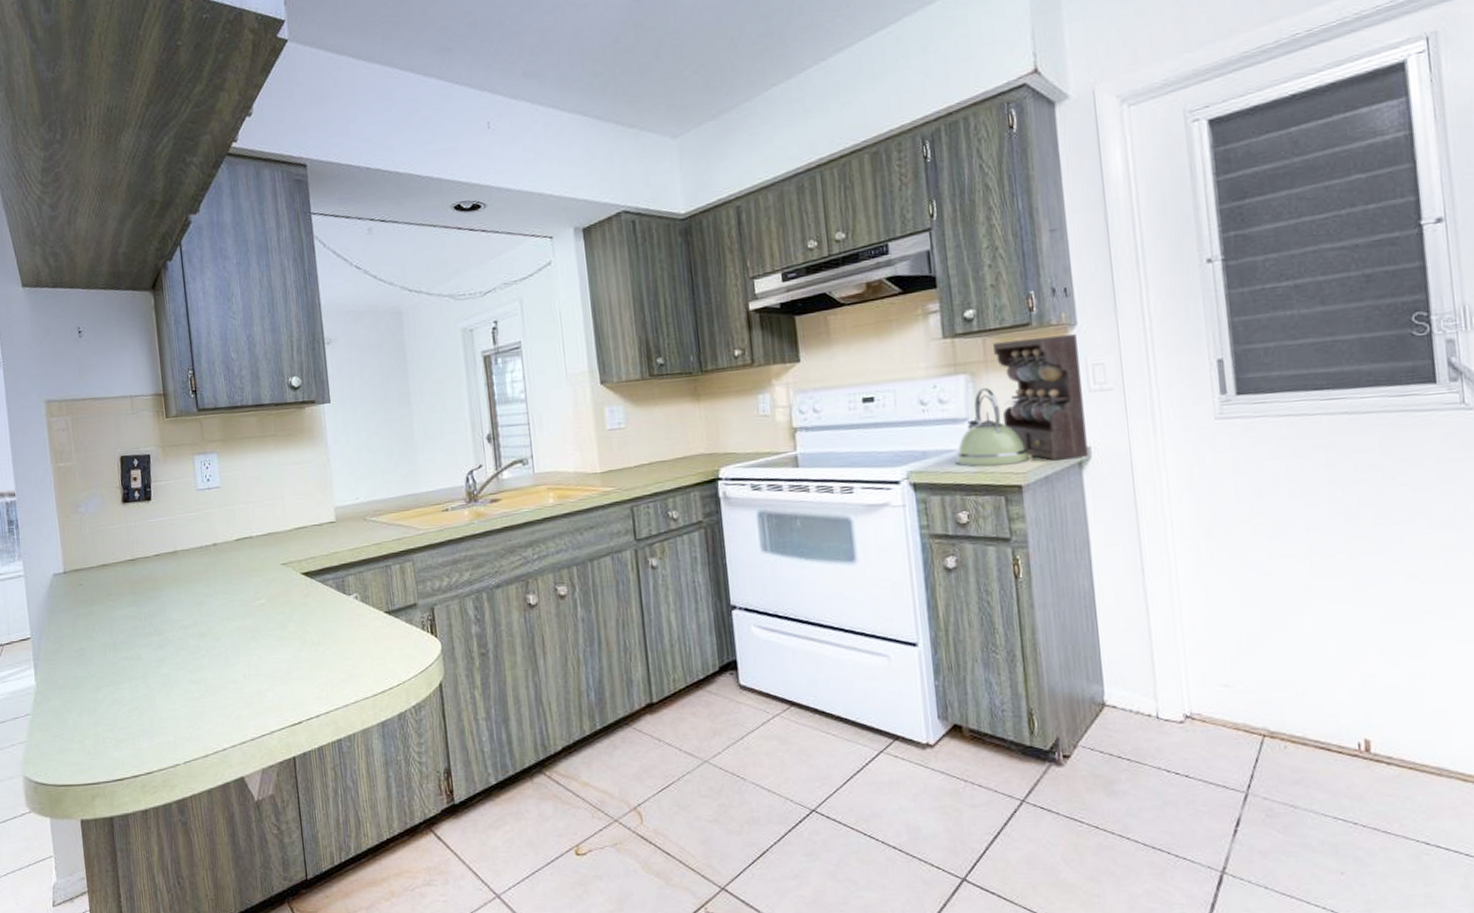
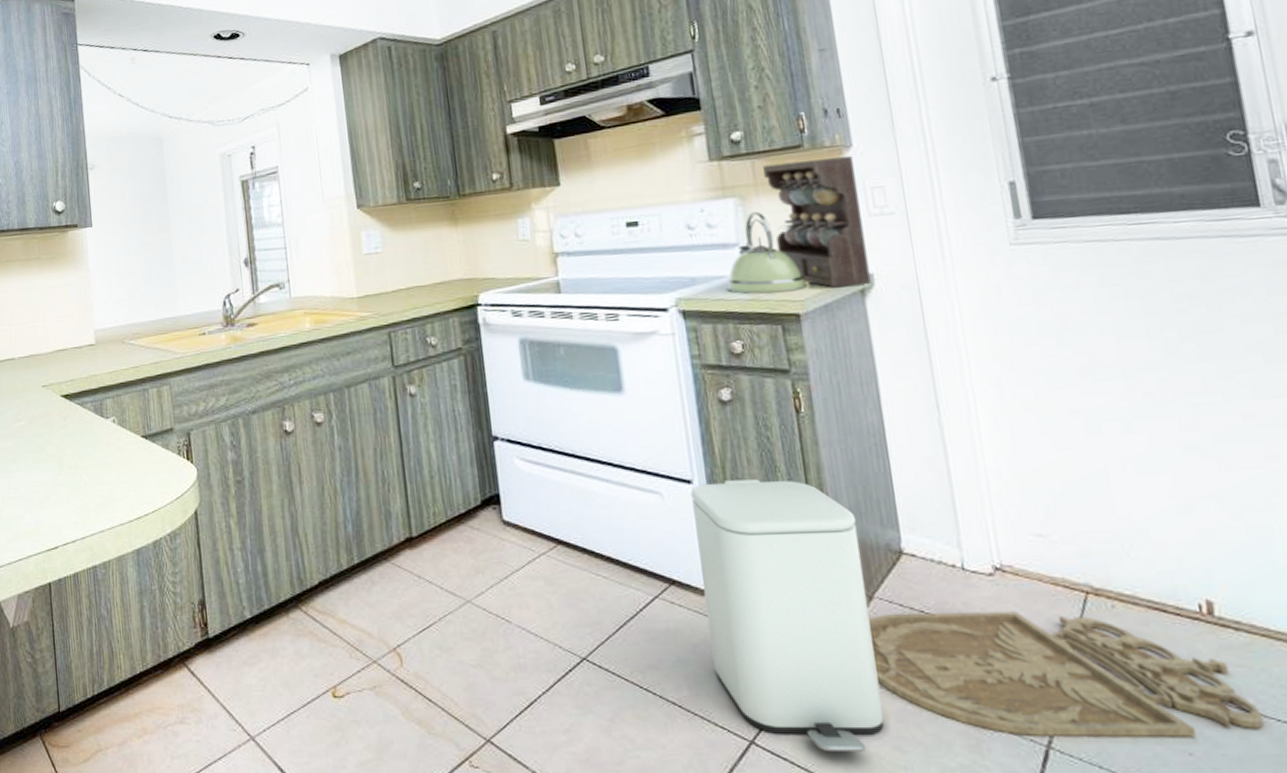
pedal bin: none [915,641,1082,886] -> present [690,479,884,753]
doormat: none [1071,754,1406,863] -> present [867,611,1265,737]

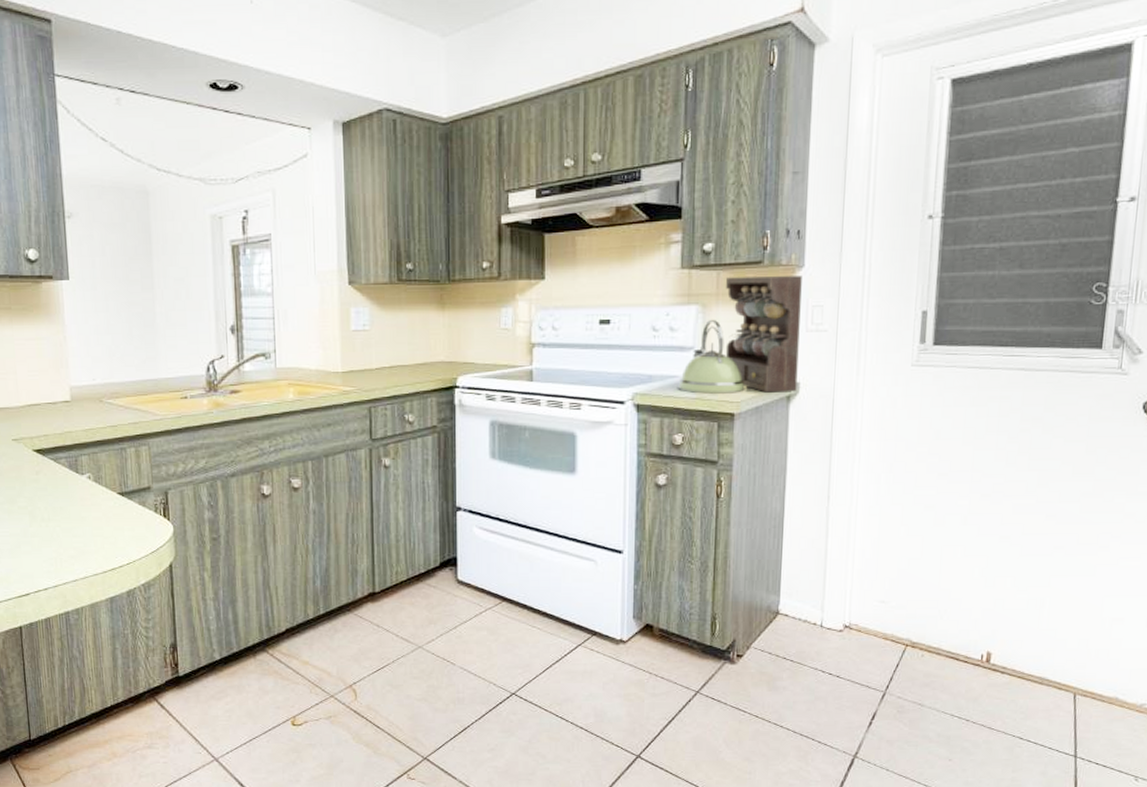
pedal bin: present [690,479,884,753] -> none [617,552,748,763]
doormat: present [867,611,1265,737] -> none [741,658,1005,749]

